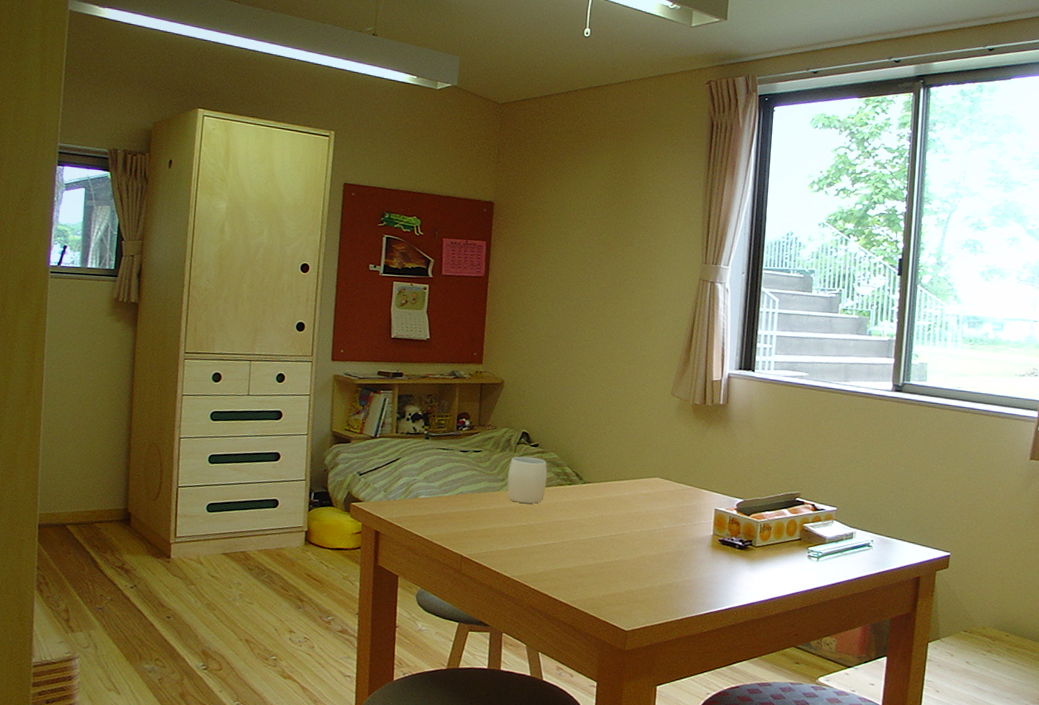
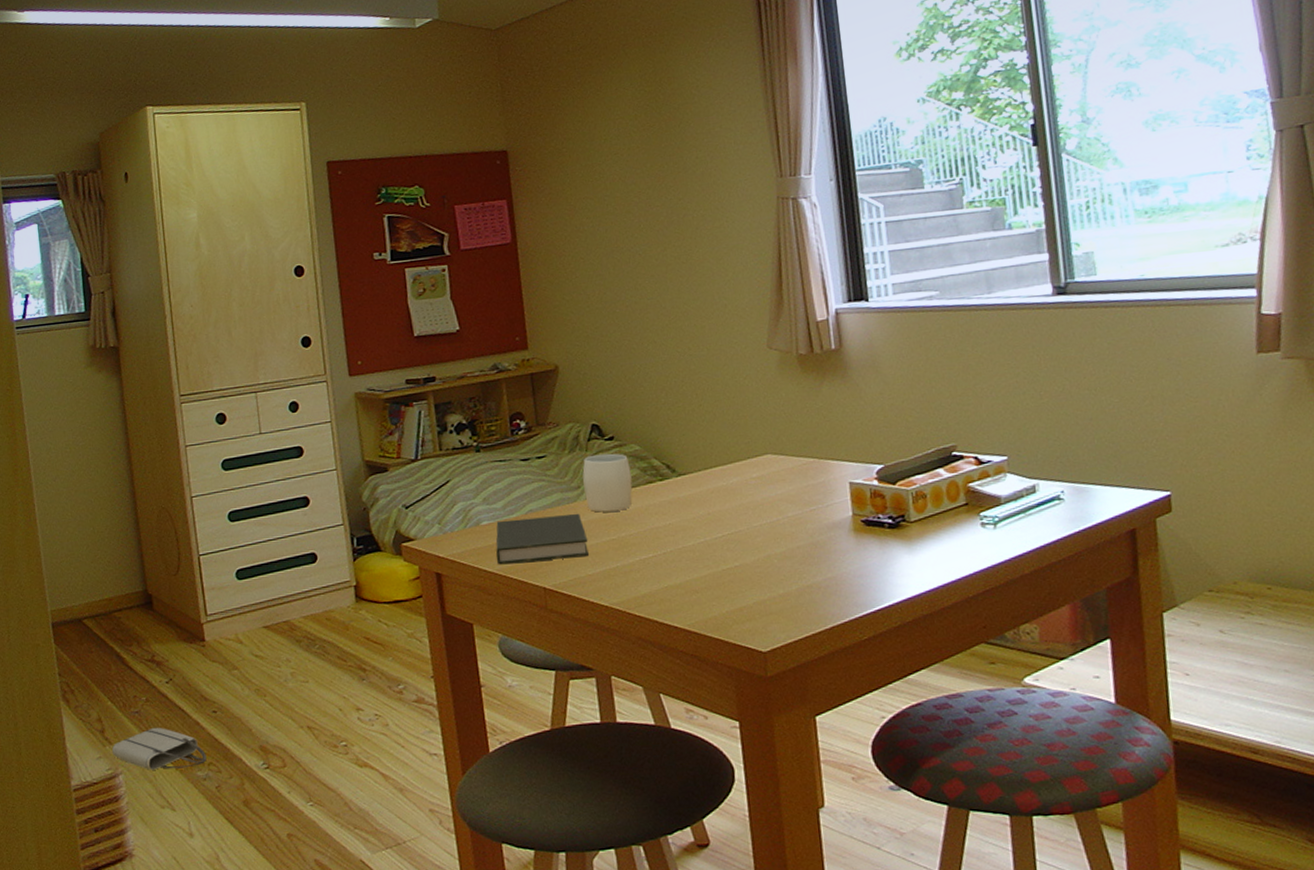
tote bag: none [73,623,155,660] -> present [112,727,207,770]
book: none [427,496,504,536] -> present [496,513,589,565]

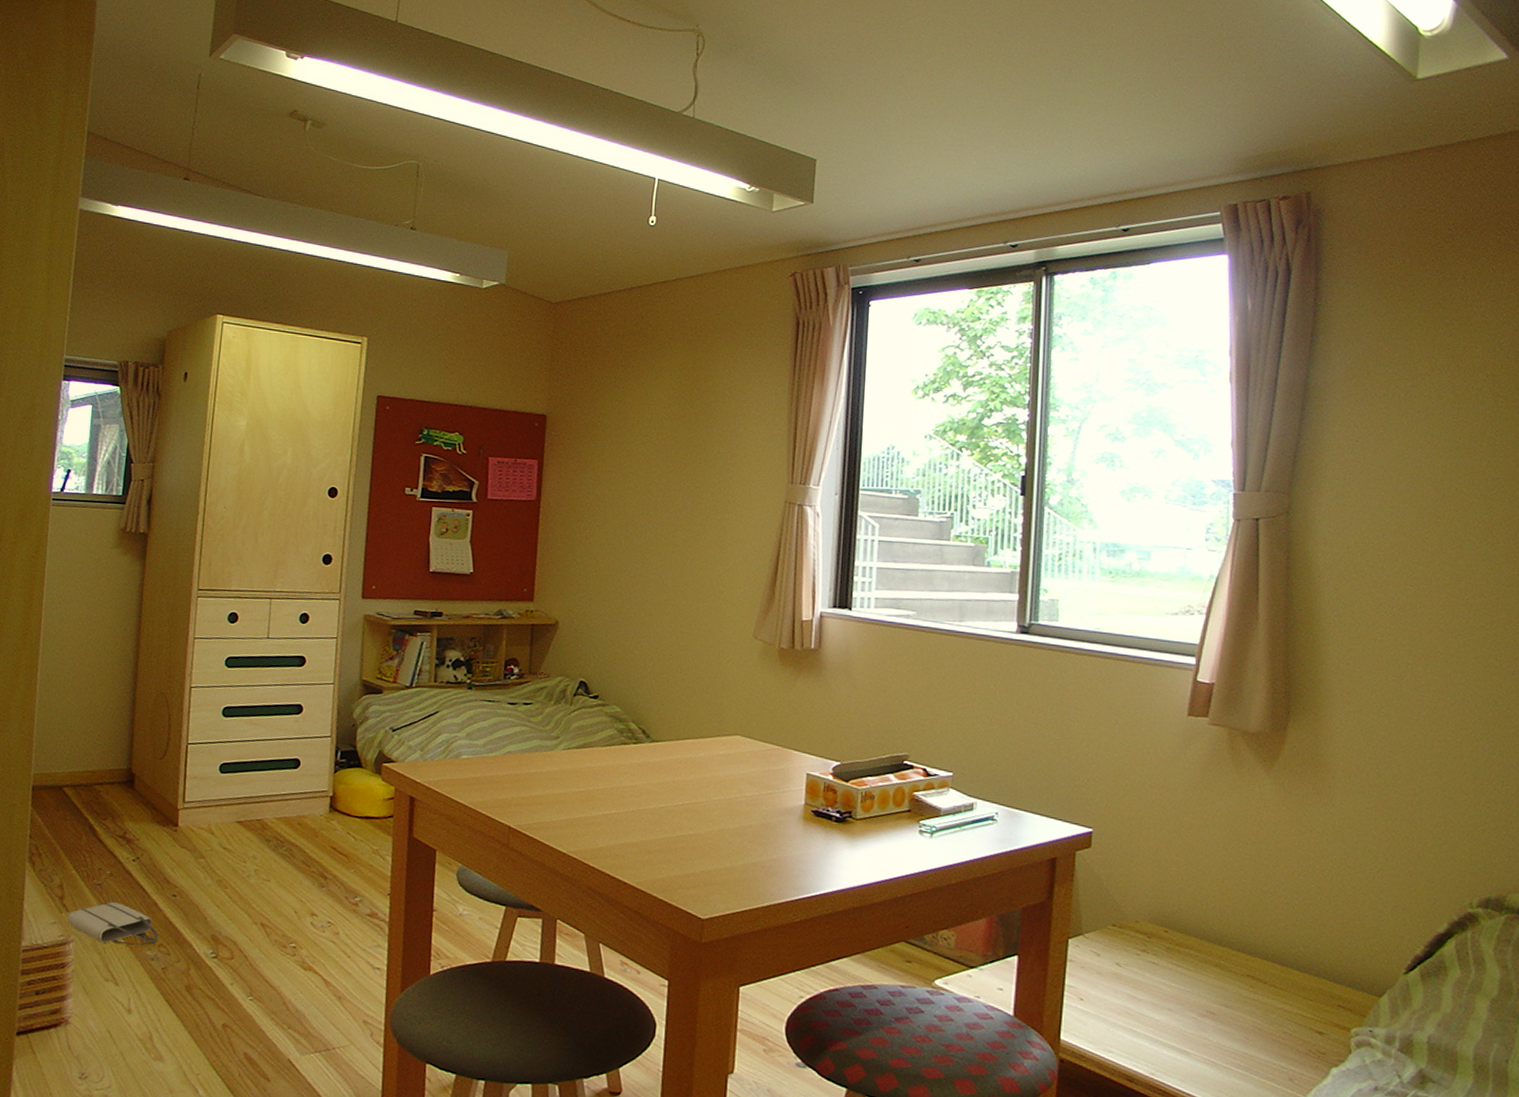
book: present [496,513,589,565] -> none [470,757,558,804]
mug: present [582,453,633,513] -> none [562,709,609,766]

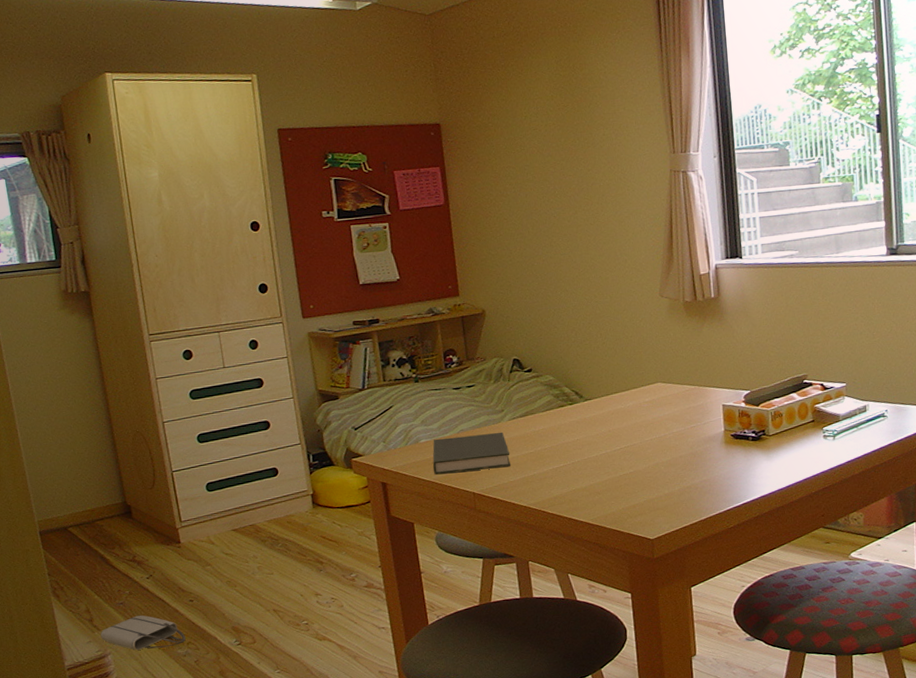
book: none [470,757,558,804] -> present [432,432,510,475]

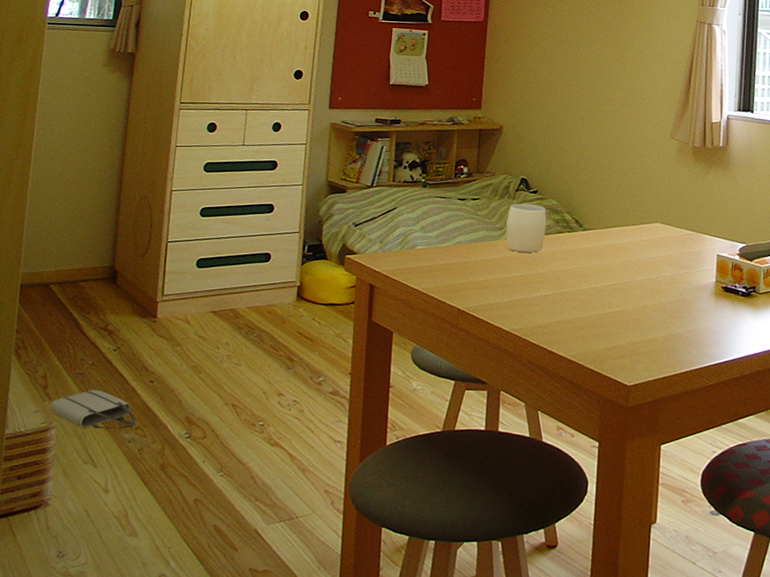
book: present [432,432,510,475] -> none [423,247,502,287]
mug: none [505,383,547,431] -> present [505,203,547,253]

